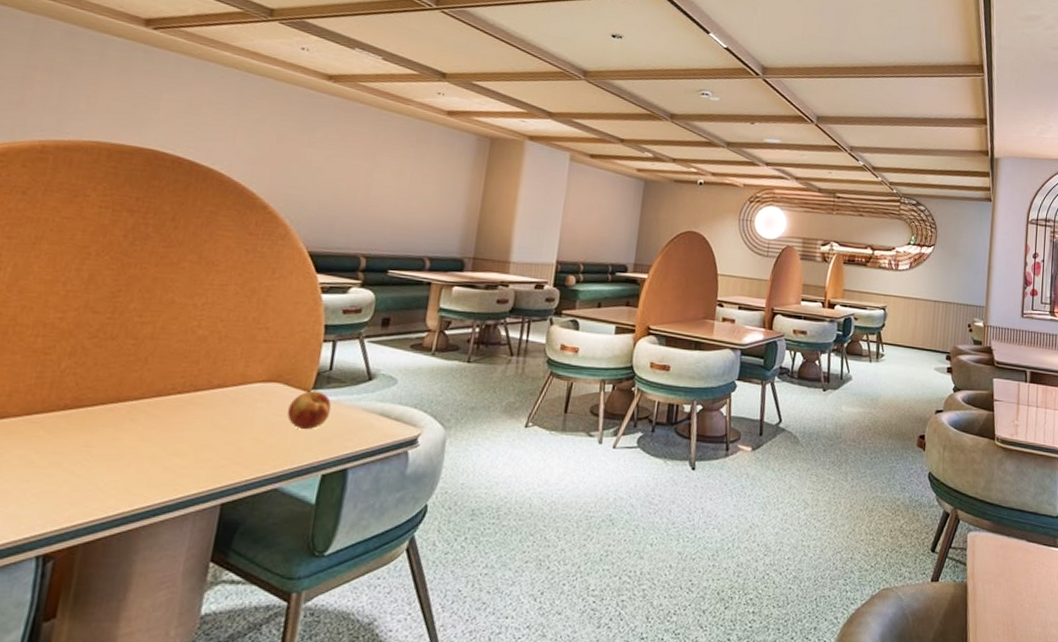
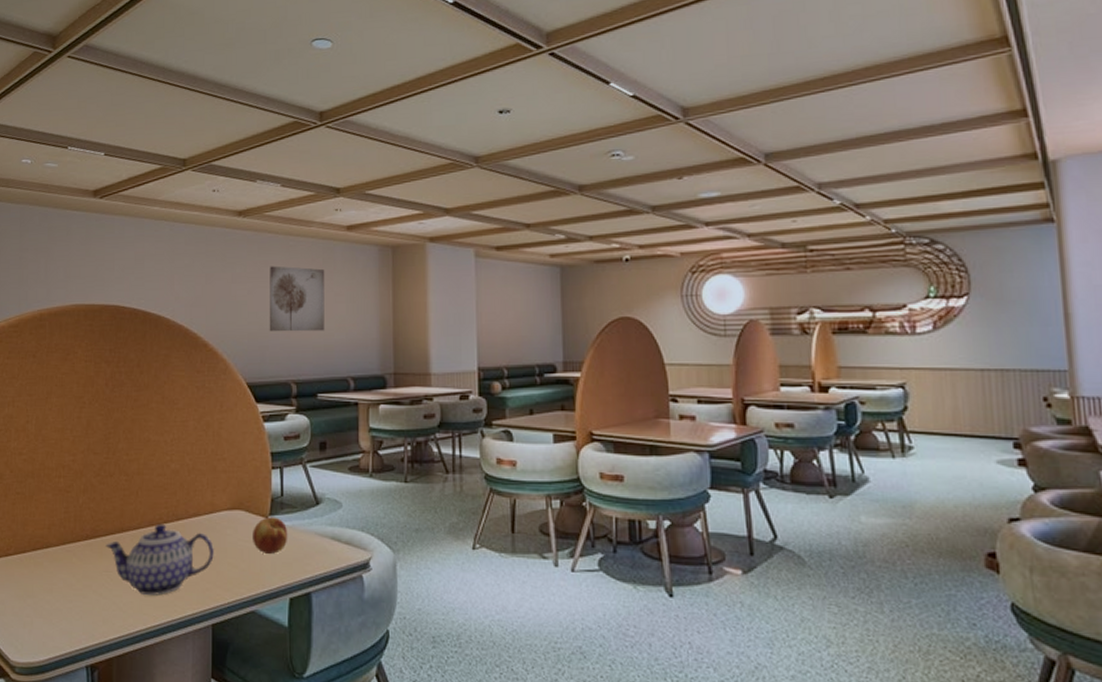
teapot: none [90,394,238,473] -> present [105,523,214,596]
wall art: none [344,136,417,209] -> present [269,265,325,332]

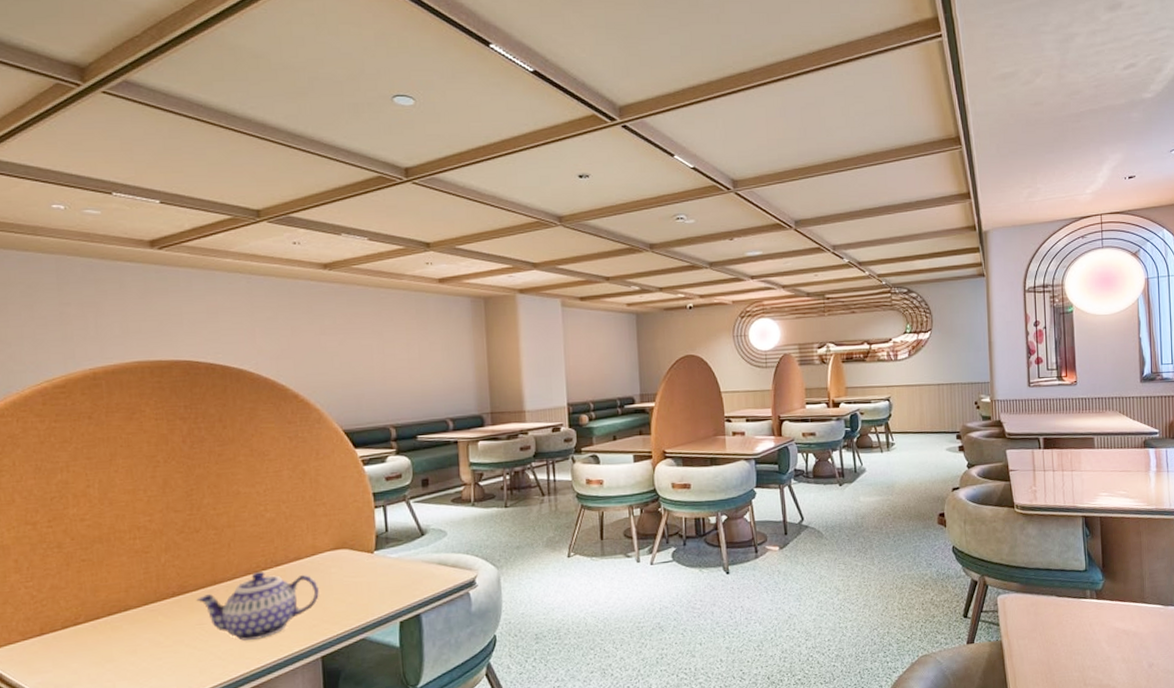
fruit: present [253,517,288,555] -> none [358,551,395,586]
wall art: present [269,265,325,332] -> none [361,317,421,380]

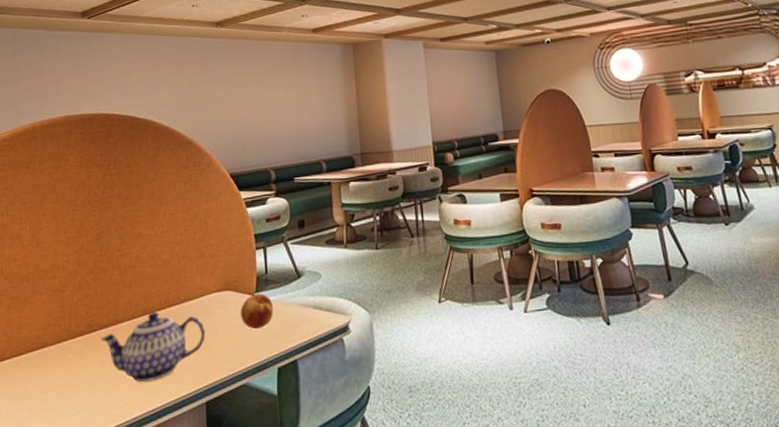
fruit: none [358,551,395,586] -> present [241,293,274,330]

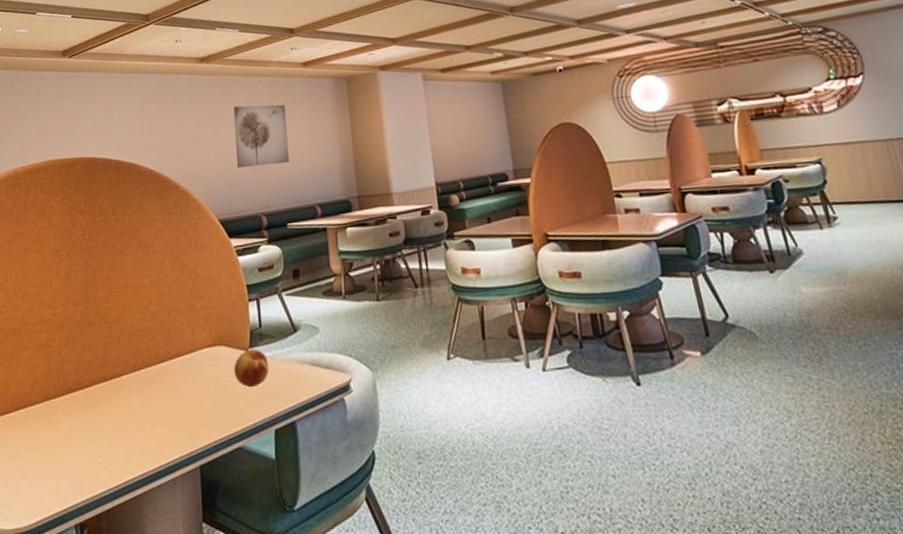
teapot: present [100,311,205,382] -> none [89,368,198,443]
wall art: none [246,67,298,126] -> present [233,104,290,168]

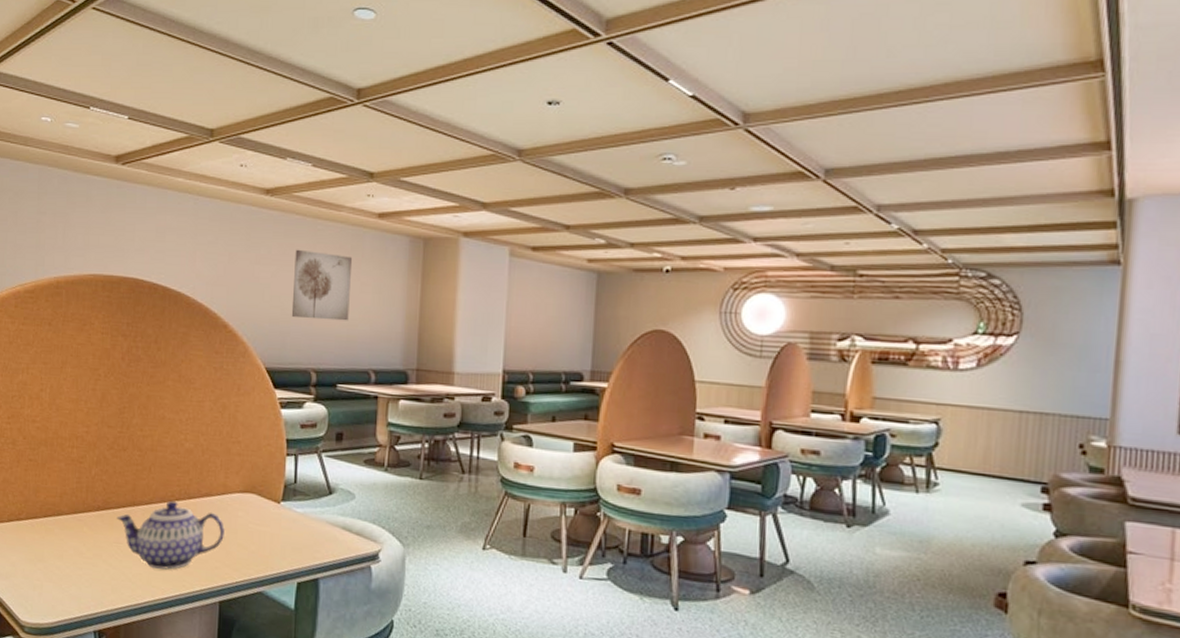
teapot: none [89,368,198,443] -> present [116,500,225,570]
fruit: present [234,349,270,388] -> none [264,502,300,539]

